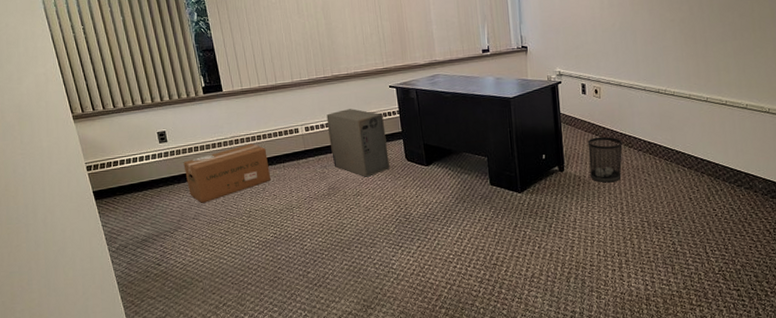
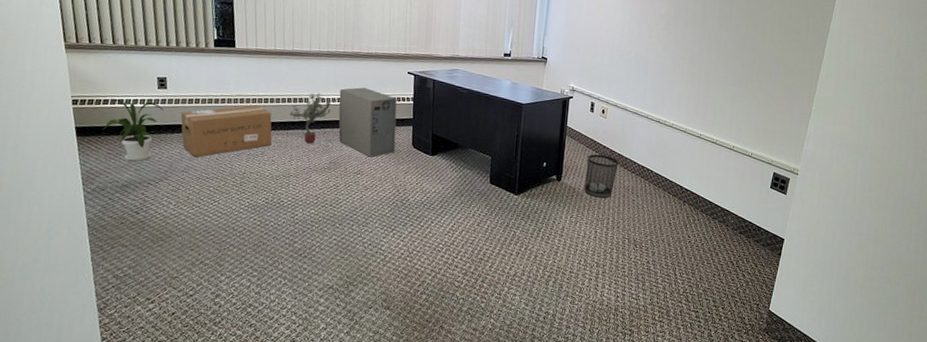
house plant: none [116,157,168,216] -> present [102,98,165,161]
potted tree: none [283,121,321,174] -> present [290,92,331,144]

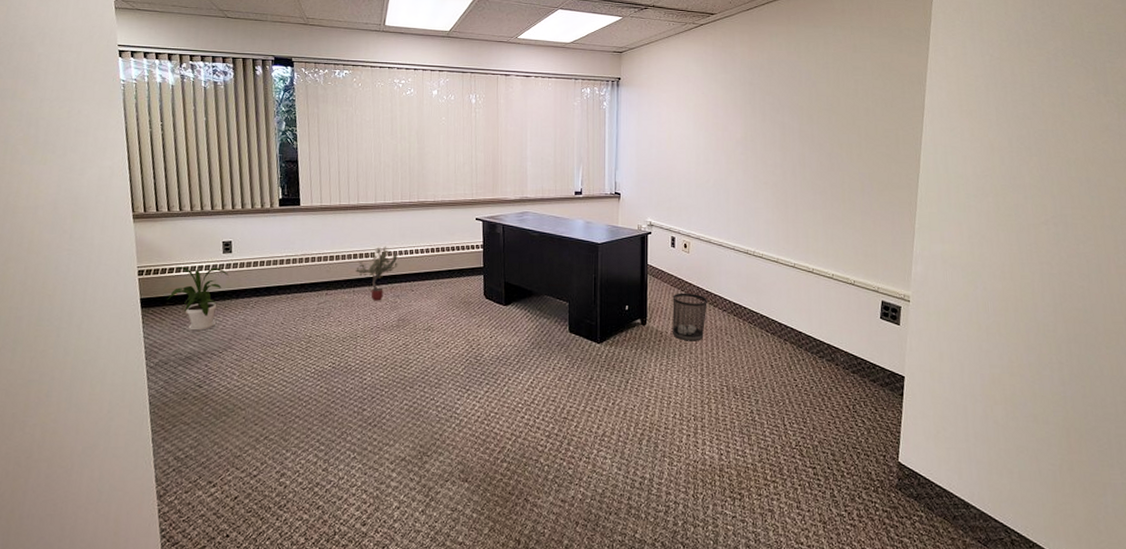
box: present [180,105,272,157] -> none [245,263,338,323]
computer tower: present [338,87,397,157] -> none [406,238,467,311]

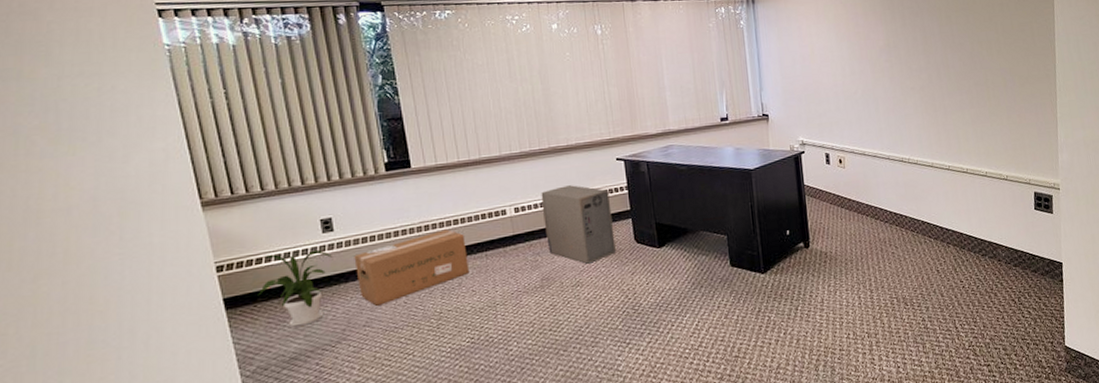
box: none [245,263,338,323] -> present [354,229,470,306]
potted tree: present [356,246,398,301] -> none [486,200,534,263]
computer tower: none [406,238,467,311] -> present [541,185,616,264]
waste bin: present [672,292,707,341] -> none [833,208,869,259]

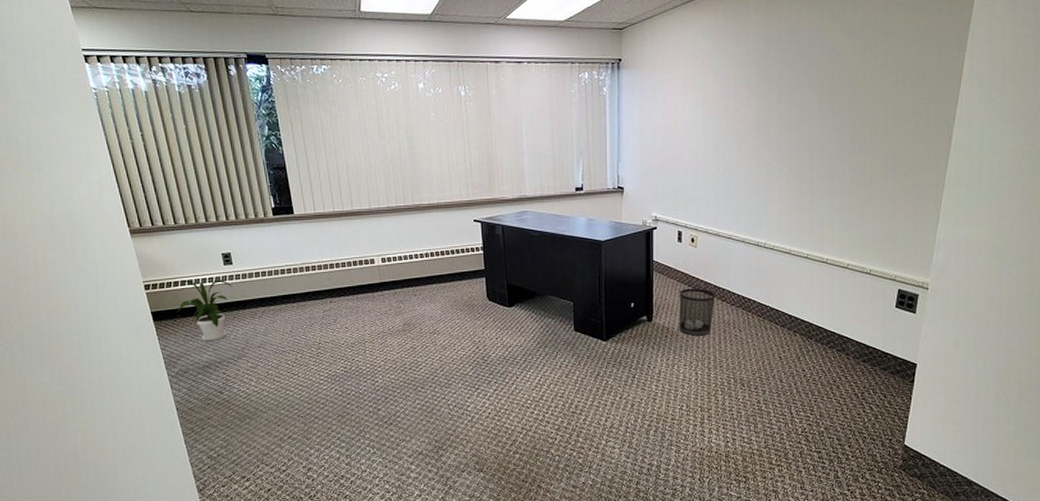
box: present [354,229,470,306] -> none [249,272,343,331]
computer tower: present [541,185,616,264] -> none [405,242,470,315]
waste bin: none [833,208,869,259] -> present [679,288,715,336]

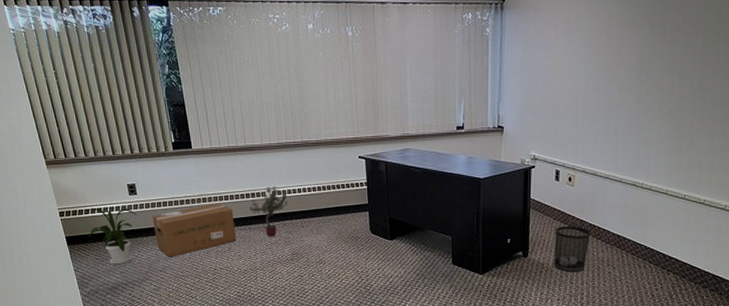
box: none [249,272,343,331] -> present [152,203,237,257]
potted tree: none [357,252,398,307] -> present [249,185,287,237]

